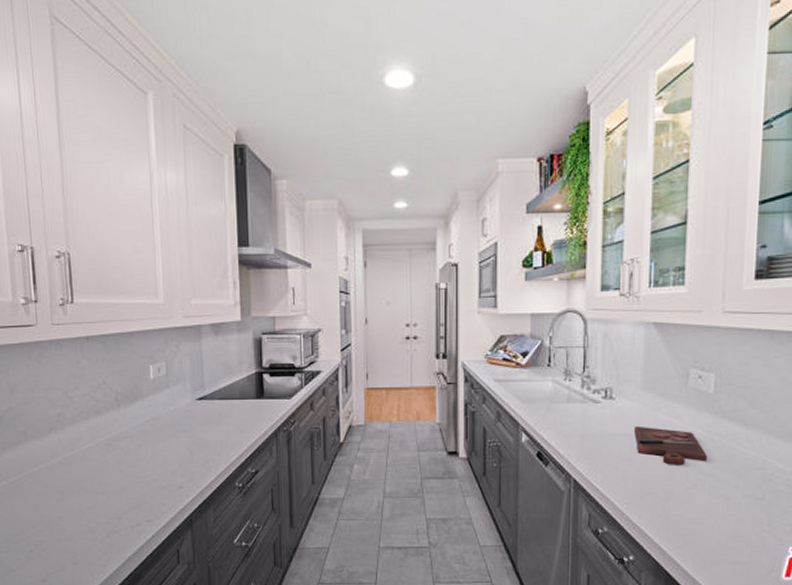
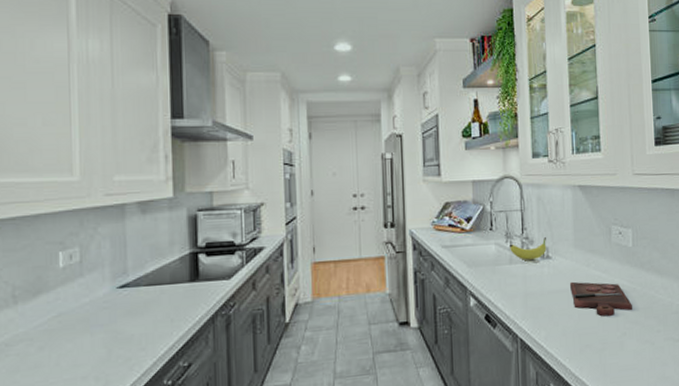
fruit: none [568,377,610,400] -> present [510,237,547,260]

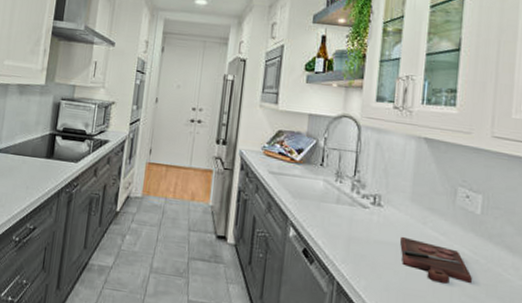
fruit: present [510,237,547,260] -> none [339,183,380,205]

